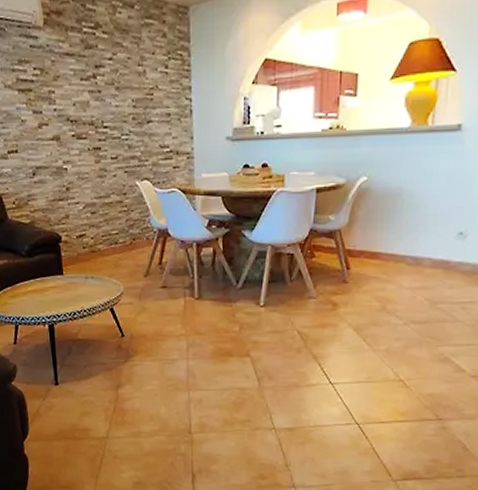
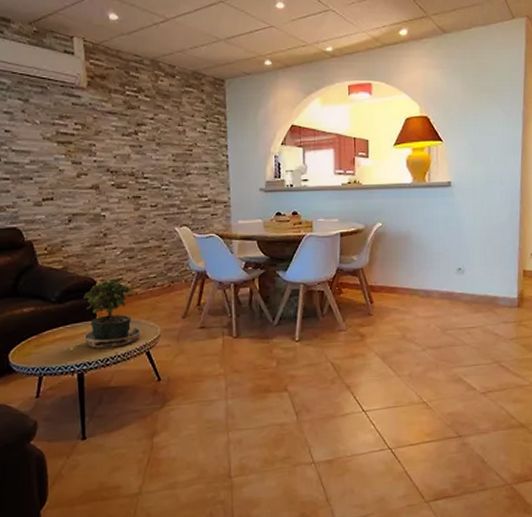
potted plant: none [36,232,105,302] -> present [64,277,141,350]

